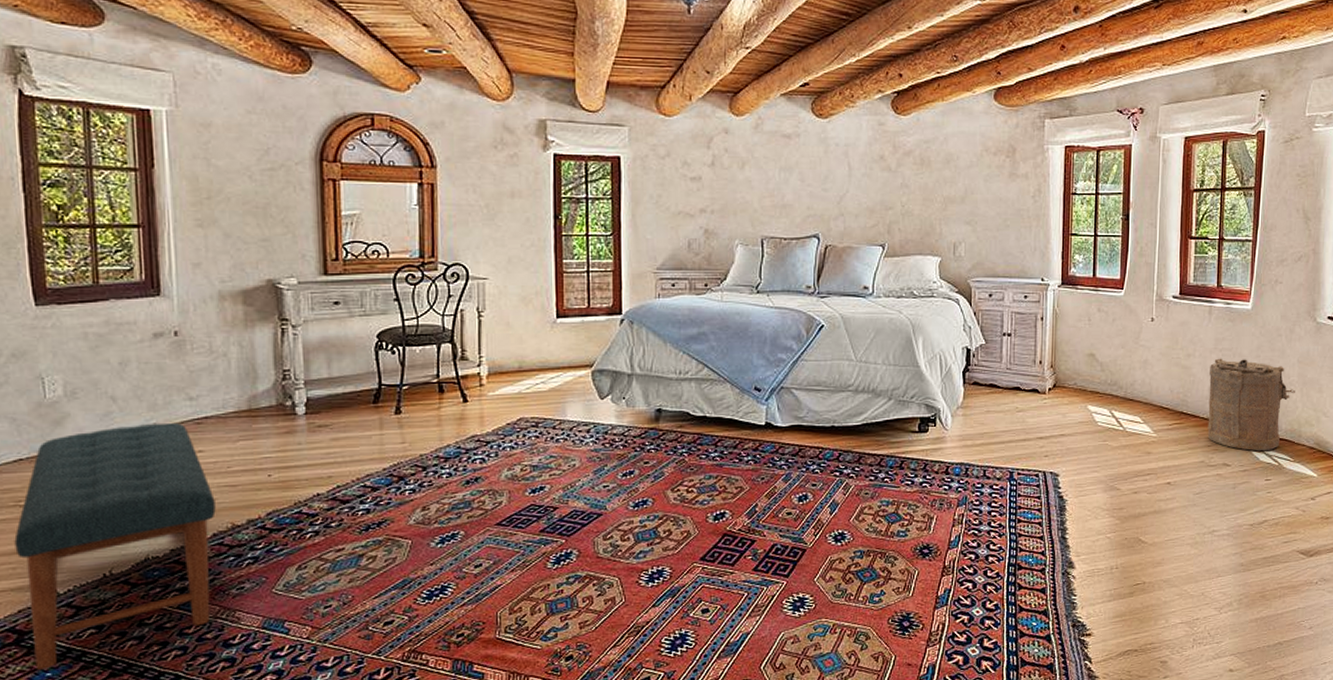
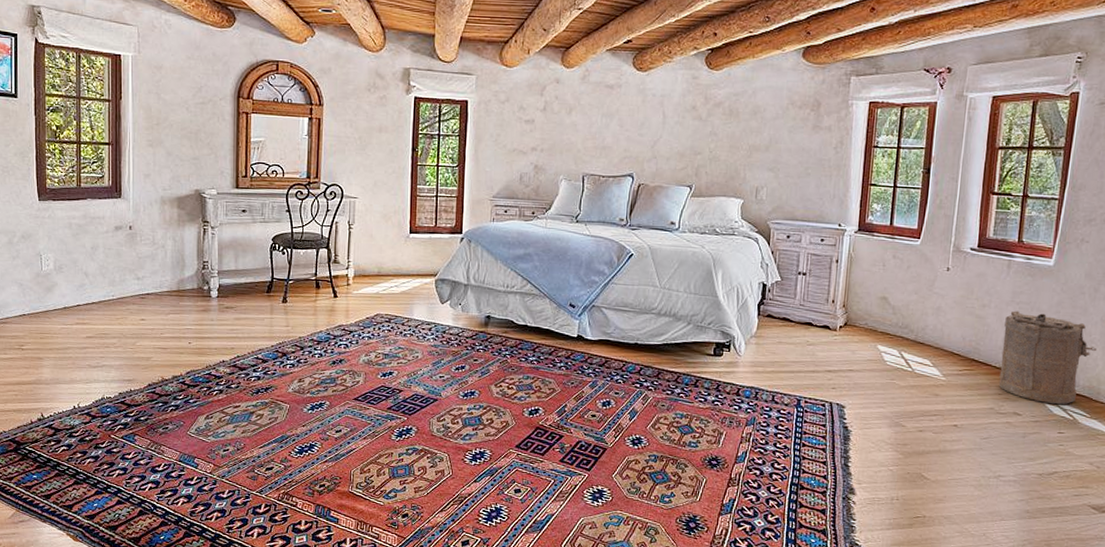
bench: present [14,422,216,670] -> none [17,295,151,472]

